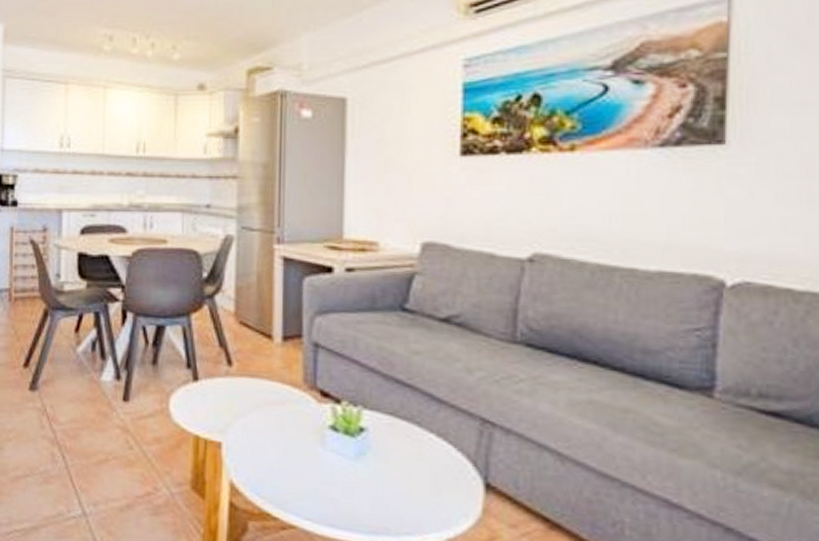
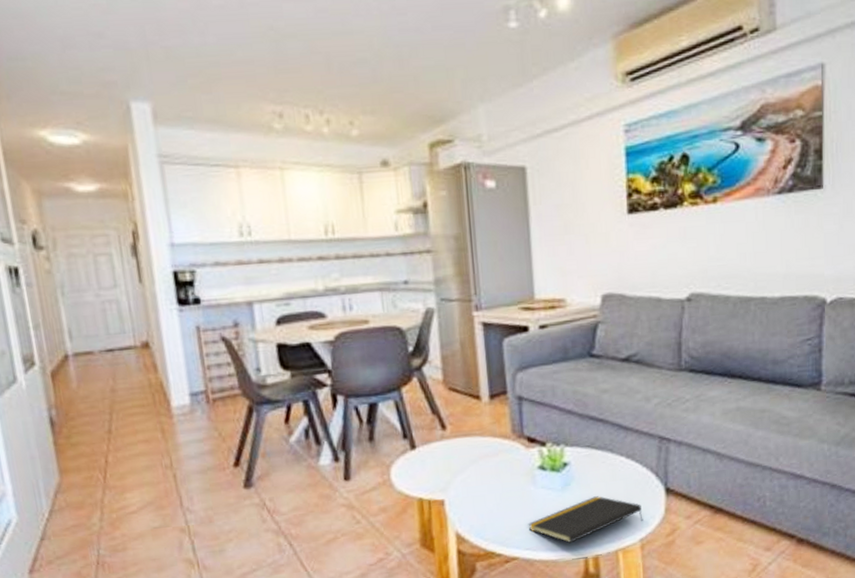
notepad: none [311,474,453,524] -> present [528,496,643,543]

